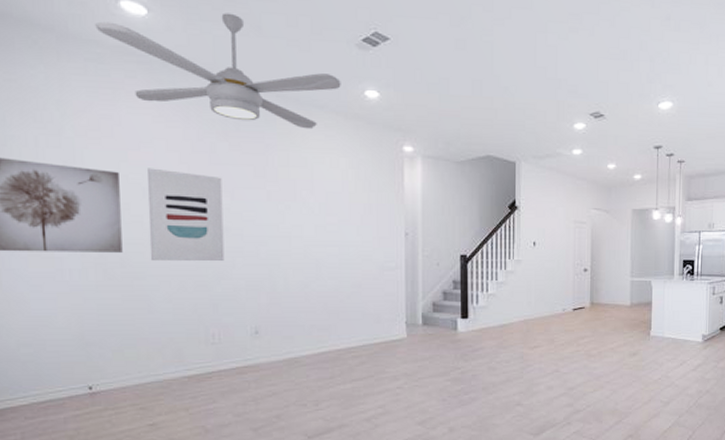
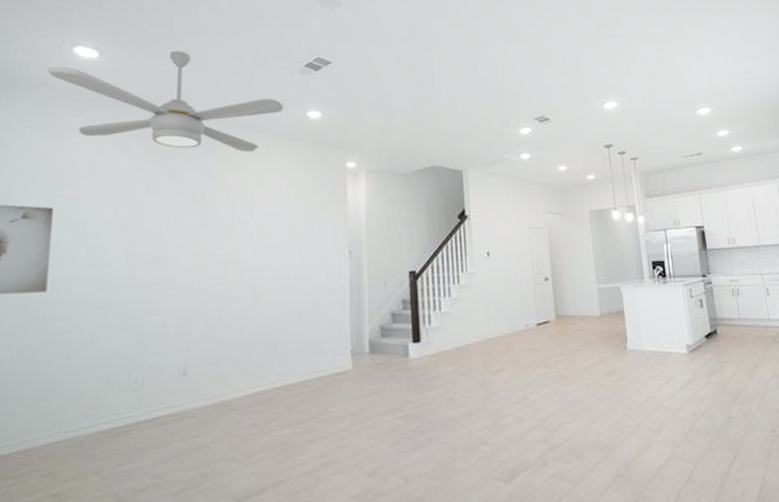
wall art: present [148,168,225,262] -> none [75,201,159,300]

